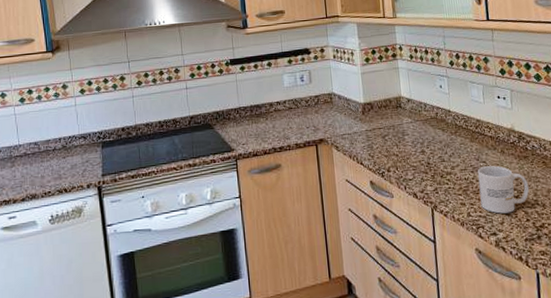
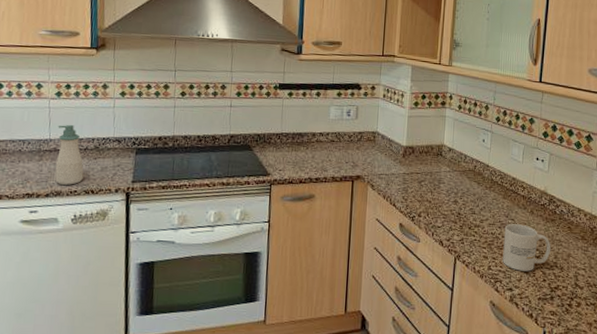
soap bottle: none [25,127,55,187] -> present [55,124,84,185]

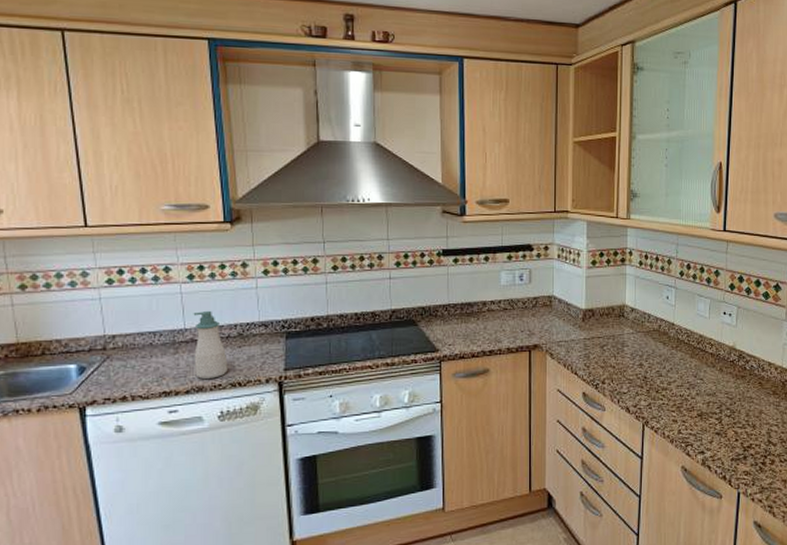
mug: present [503,224,551,272] -> none [693,384,742,432]

